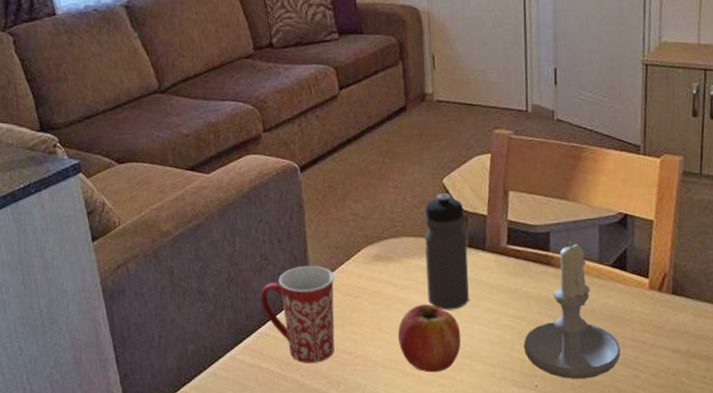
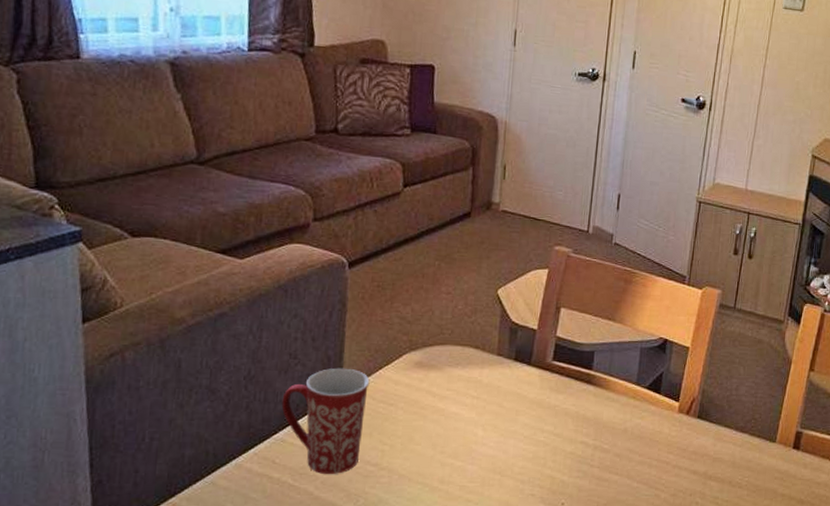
fruit: present [397,305,461,373] -> none [429,416,496,488]
water bottle: present [424,194,469,310] -> none [466,304,515,423]
candle: present [523,242,621,379] -> none [555,362,646,497]

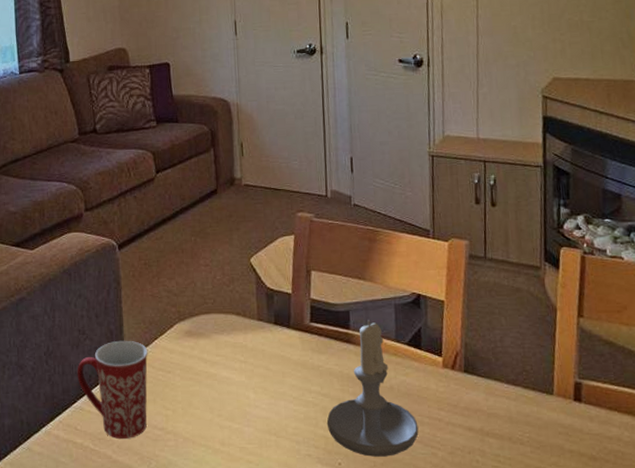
candle: none [555,362,646,497] -> present [326,320,419,457]

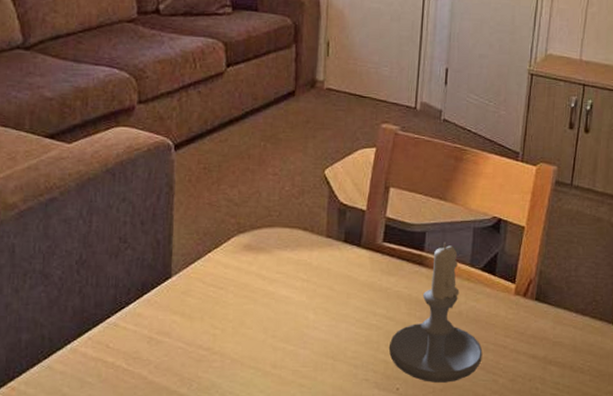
mug: present [77,340,148,439] -> none [113,251,199,358]

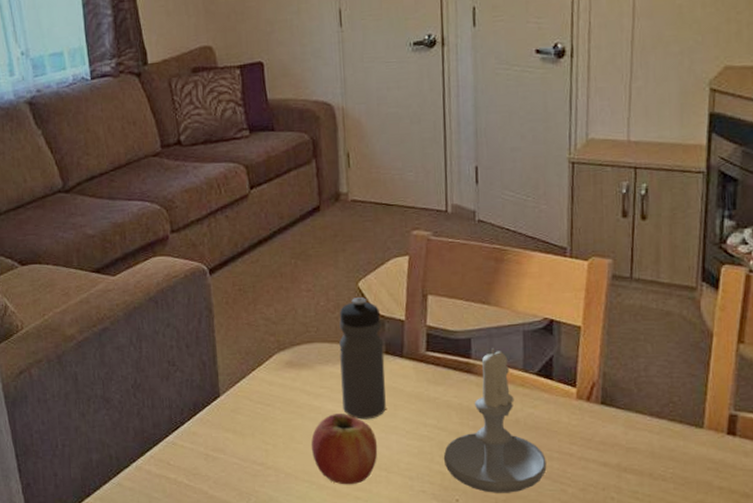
fruit: none [260,300,327,372] -> present [311,414,378,485]
water bottle: none [297,185,343,307] -> present [339,297,386,420]

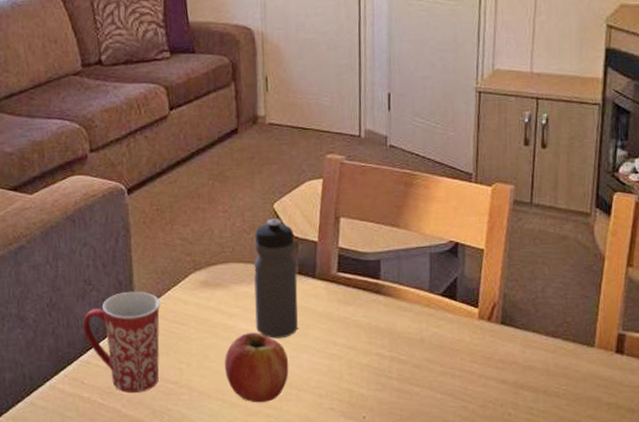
mug: none [167,372,246,474] -> present [83,291,161,393]
candle: present [443,348,547,493] -> none [351,270,449,410]

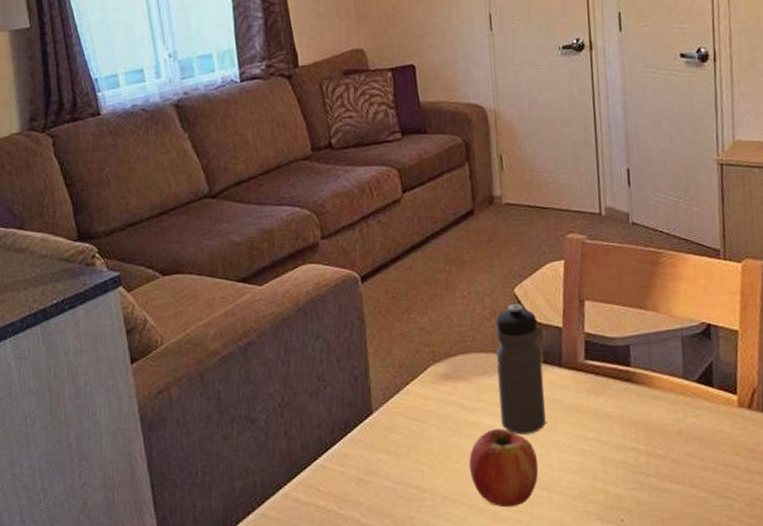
mug: present [83,291,161,393] -> none [317,386,400,500]

